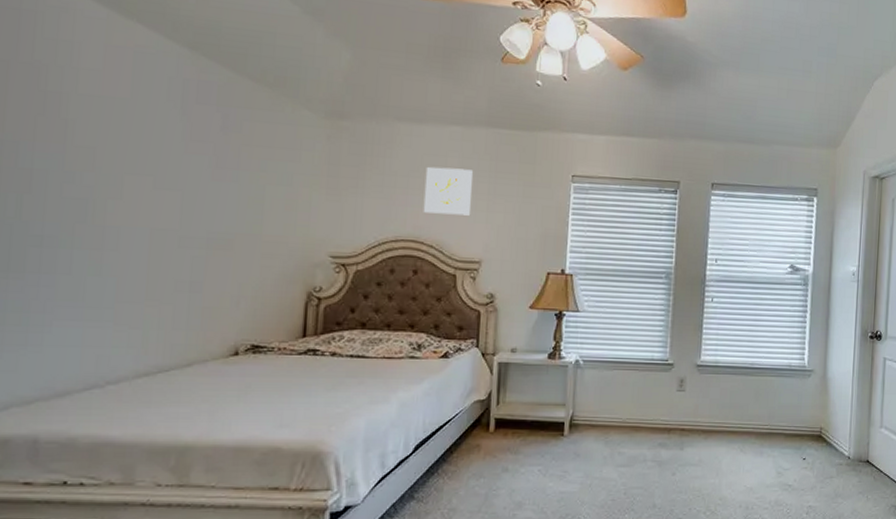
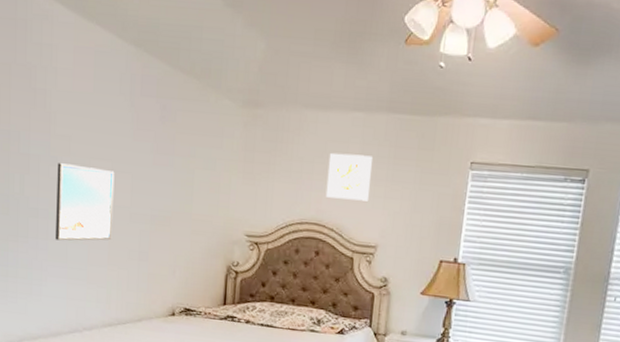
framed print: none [68,179,158,274] -> present [56,163,115,241]

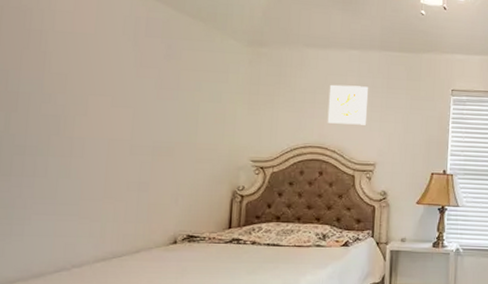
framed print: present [56,163,115,241] -> none [44,100,115,177]

